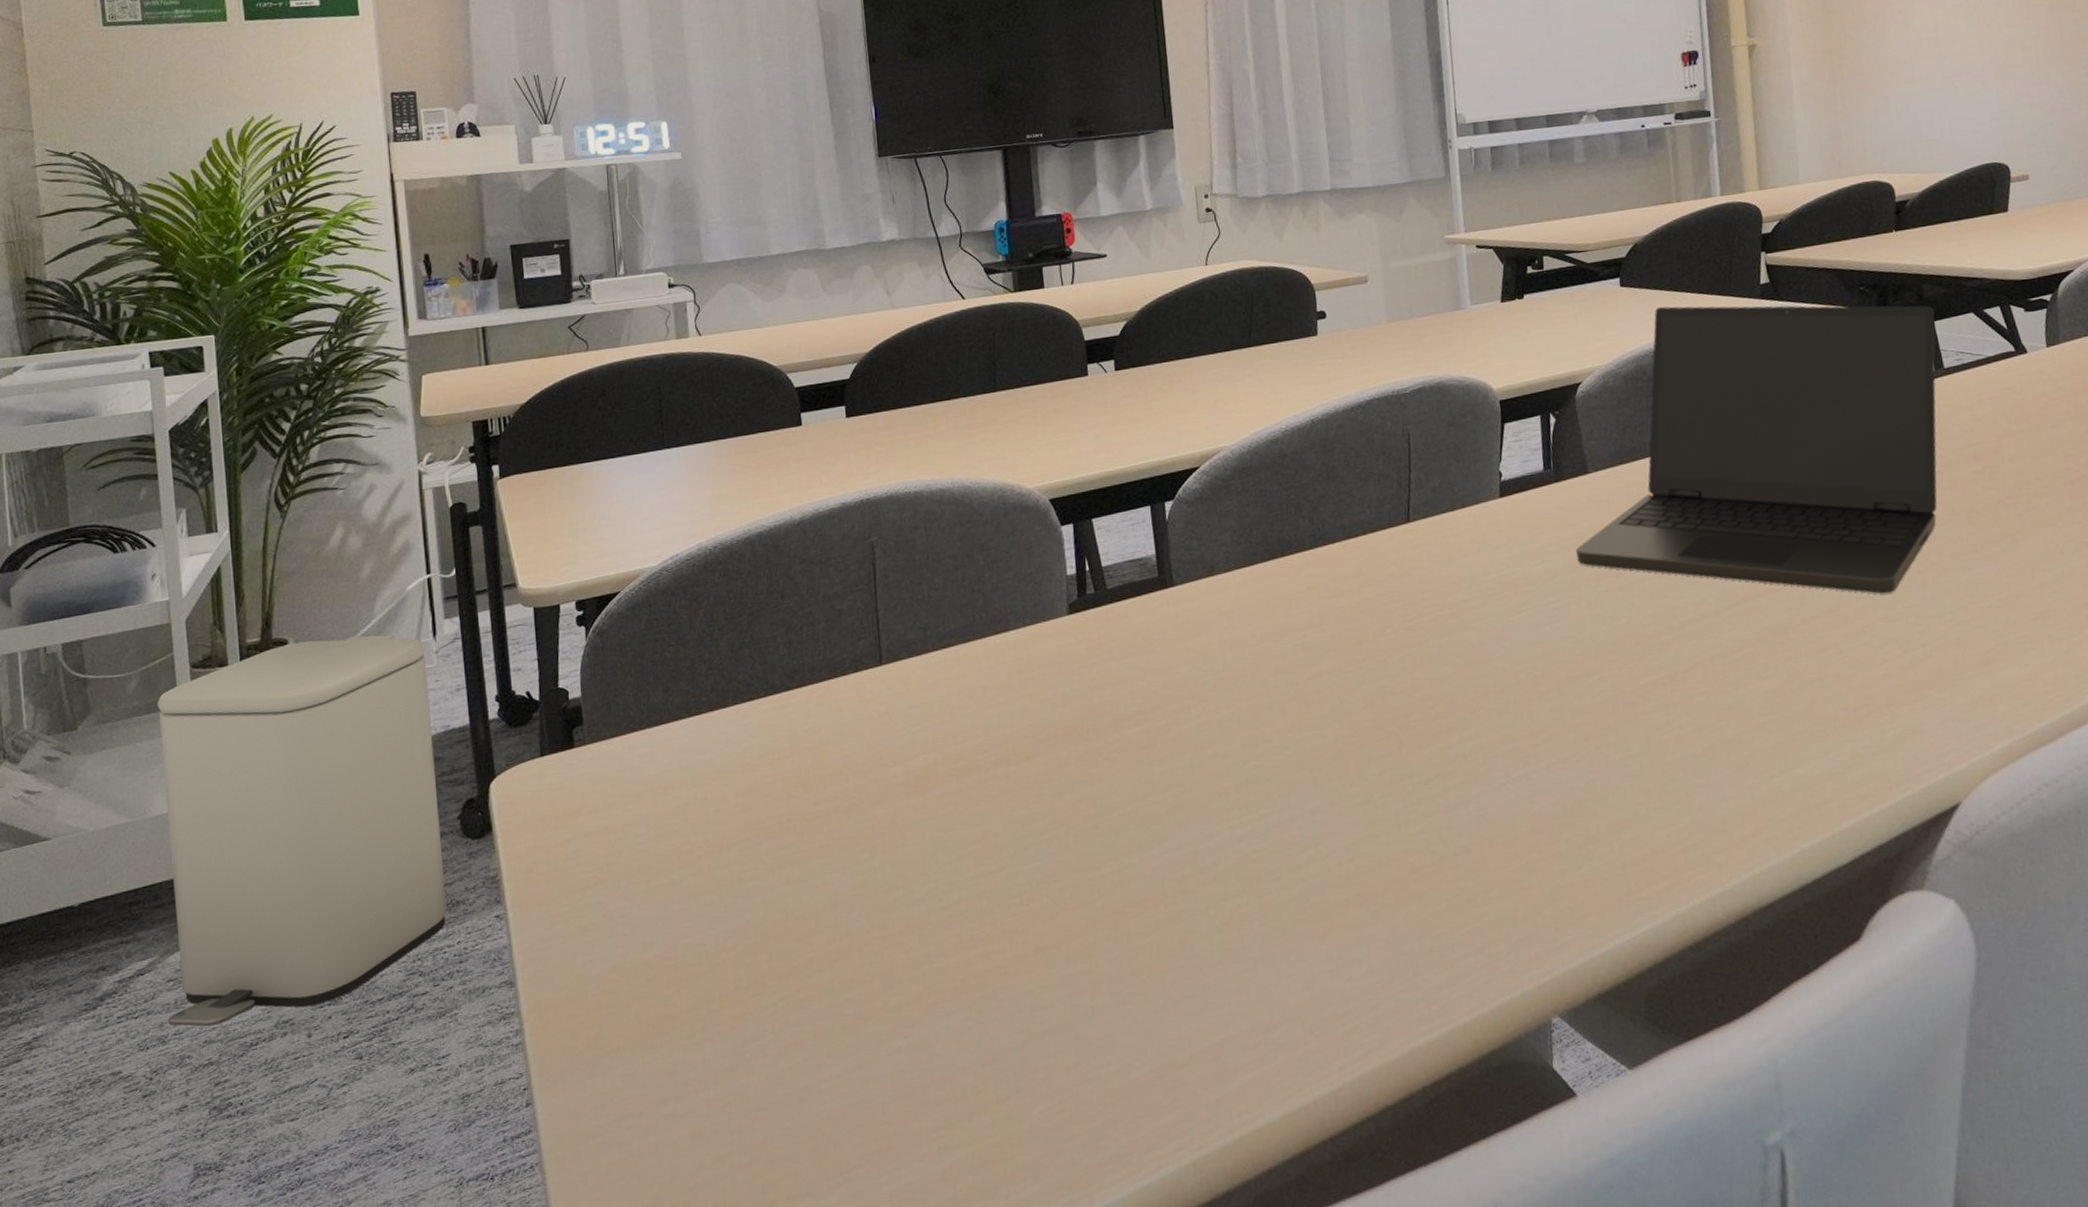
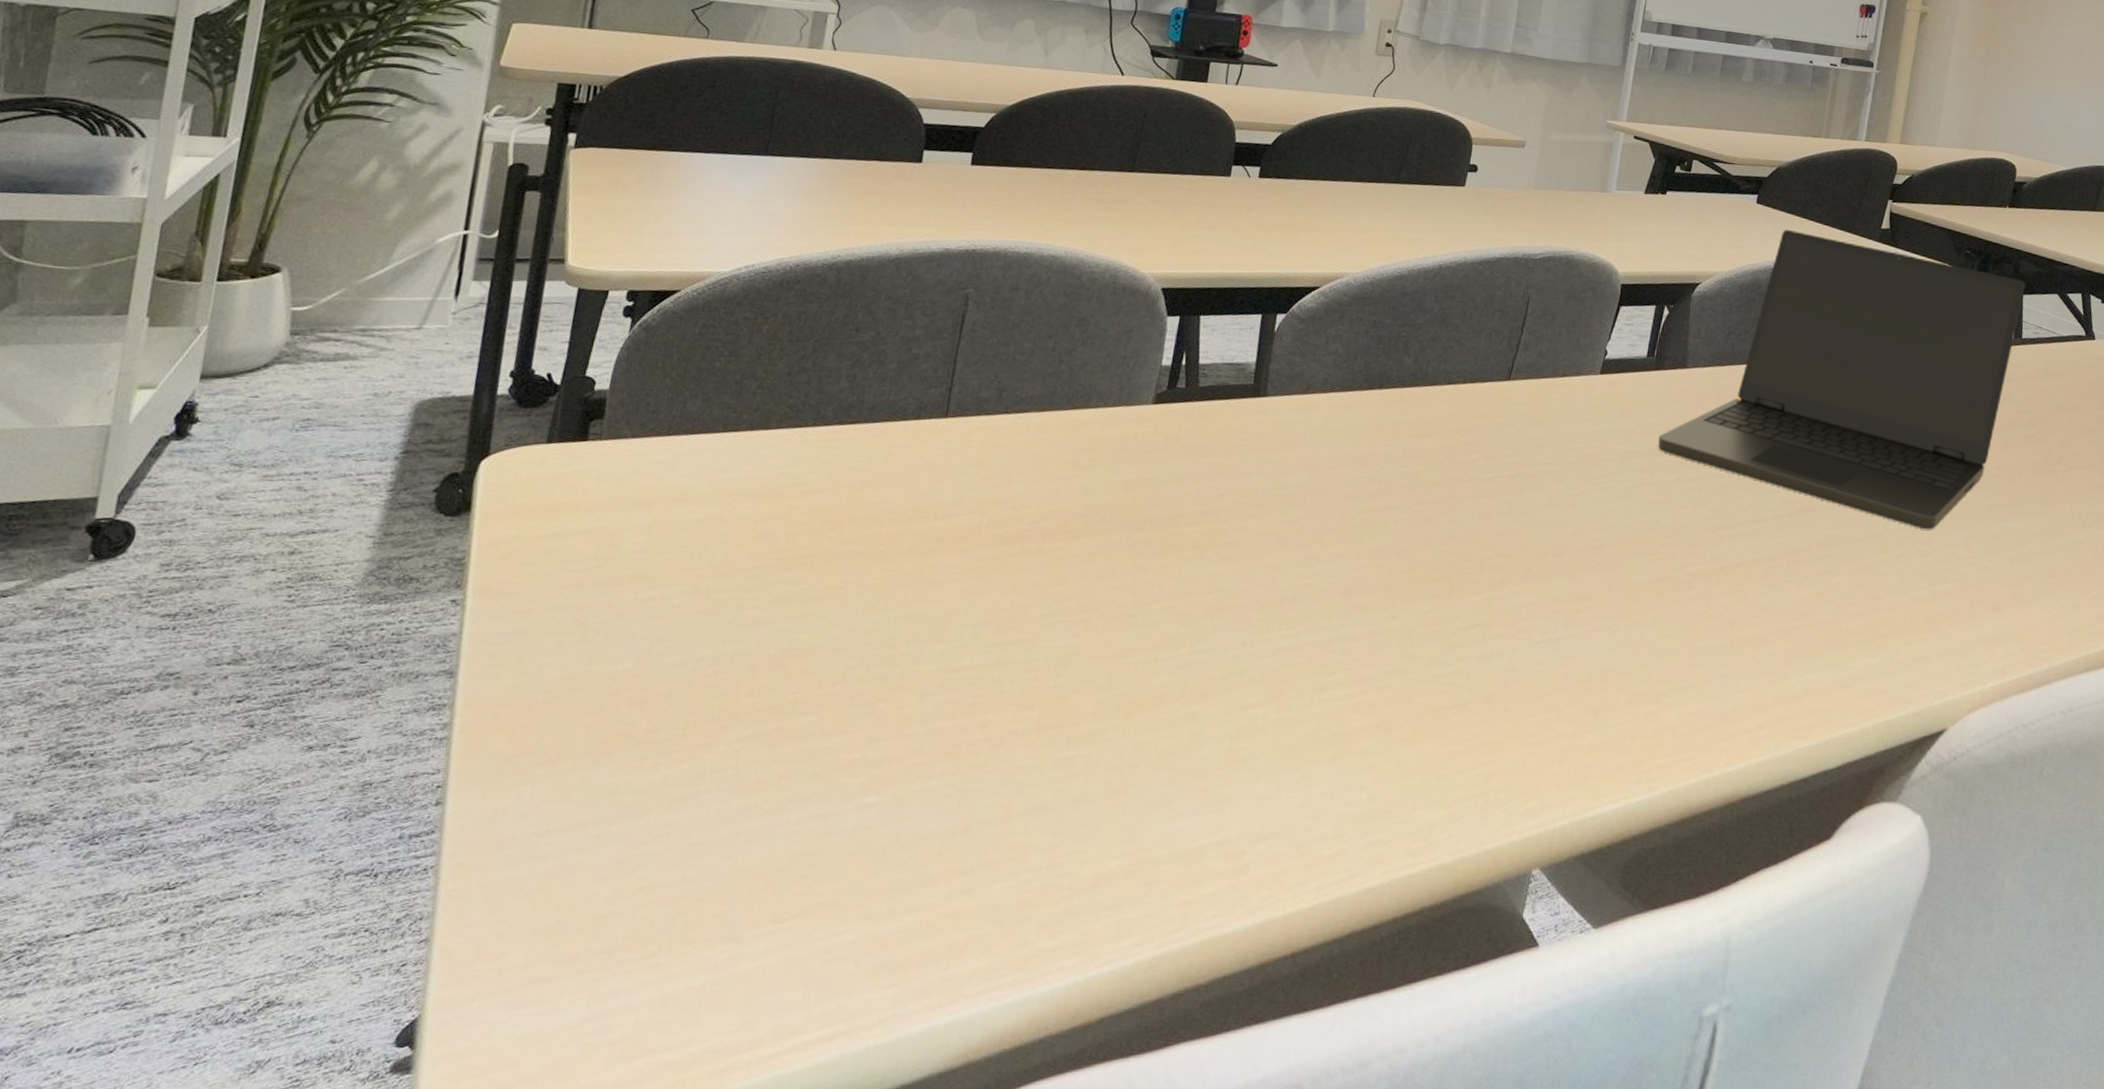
pedal bin: present [157,635,447,1027] -> none [23,272,443,666]

